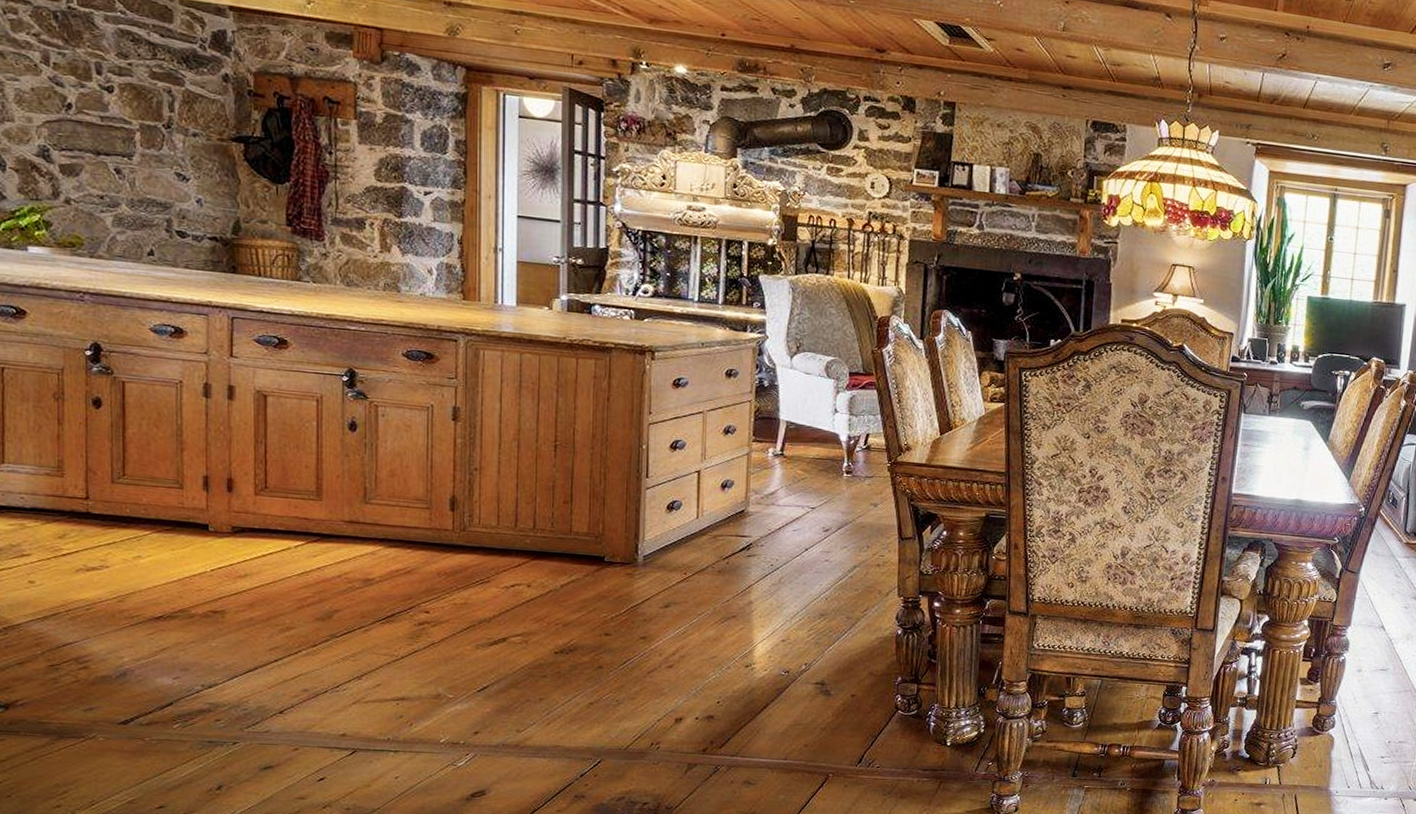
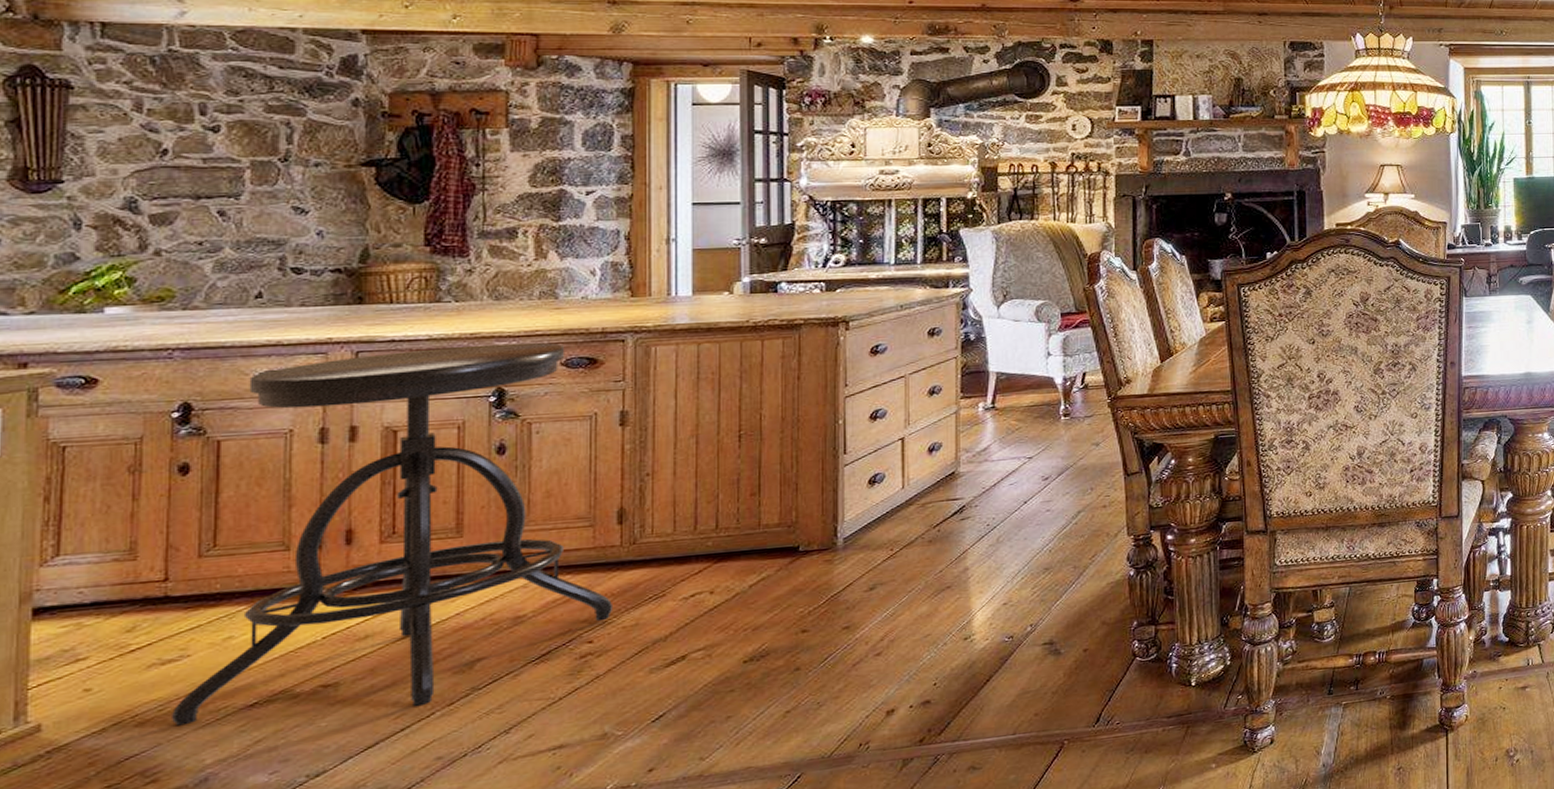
stool: none [97,322,445,644] -> present [172,342,612,726]

